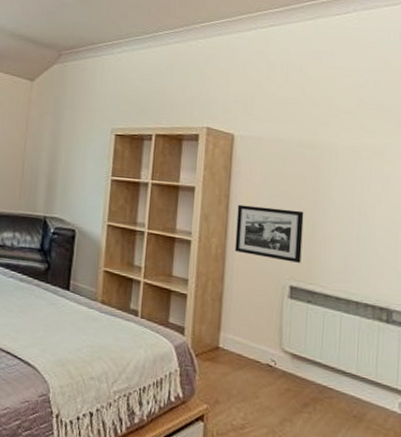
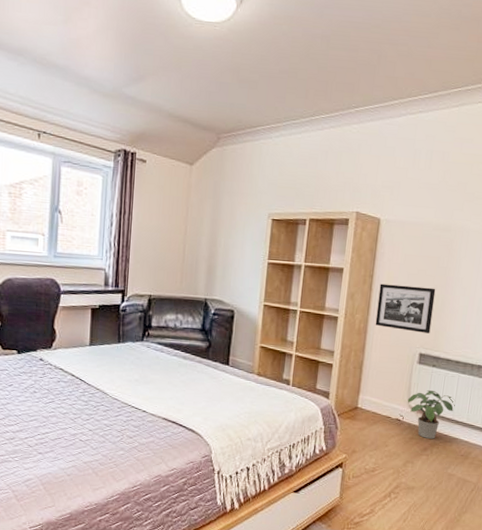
potted plant: none [279,331,340,393] -> present [407,390,455,439]

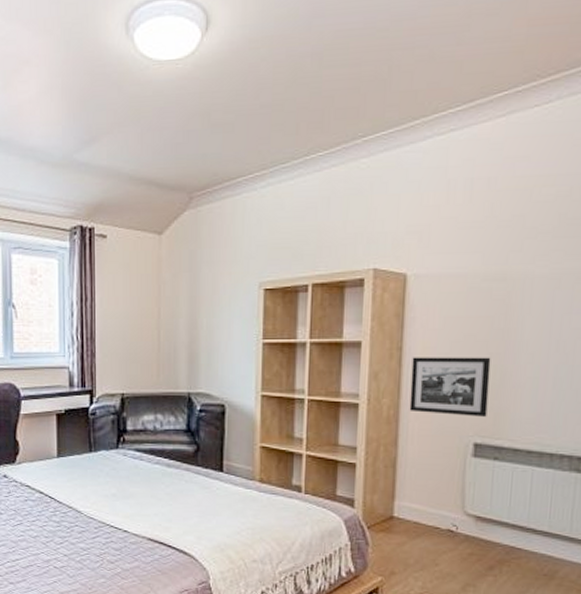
potted plant: present [407,390,455,439] -> none [461,491,530,554]

